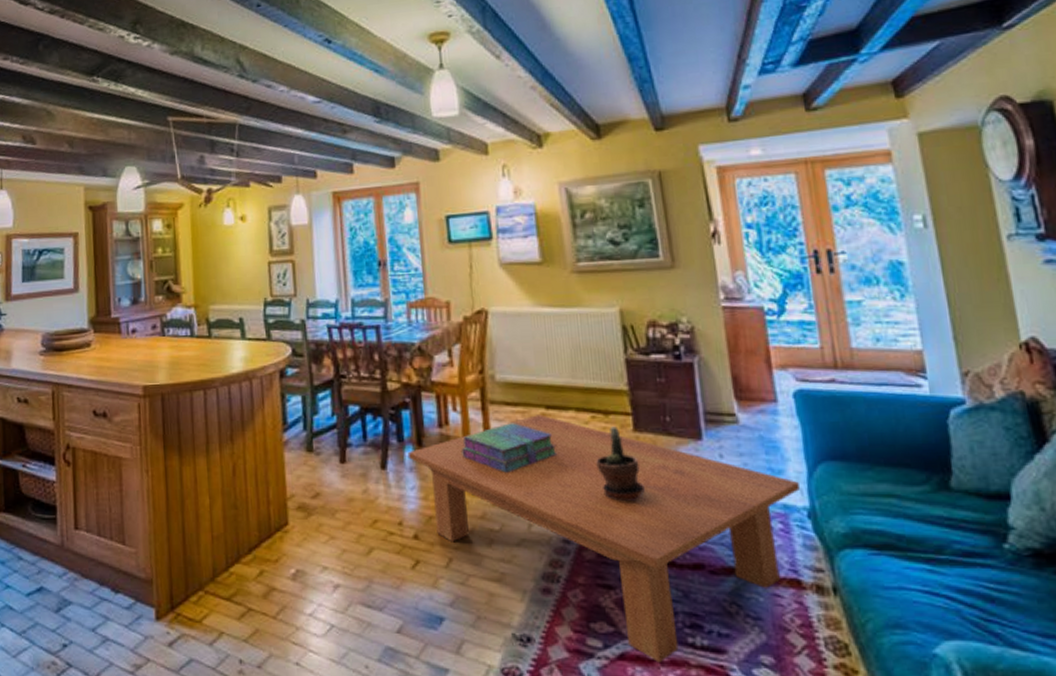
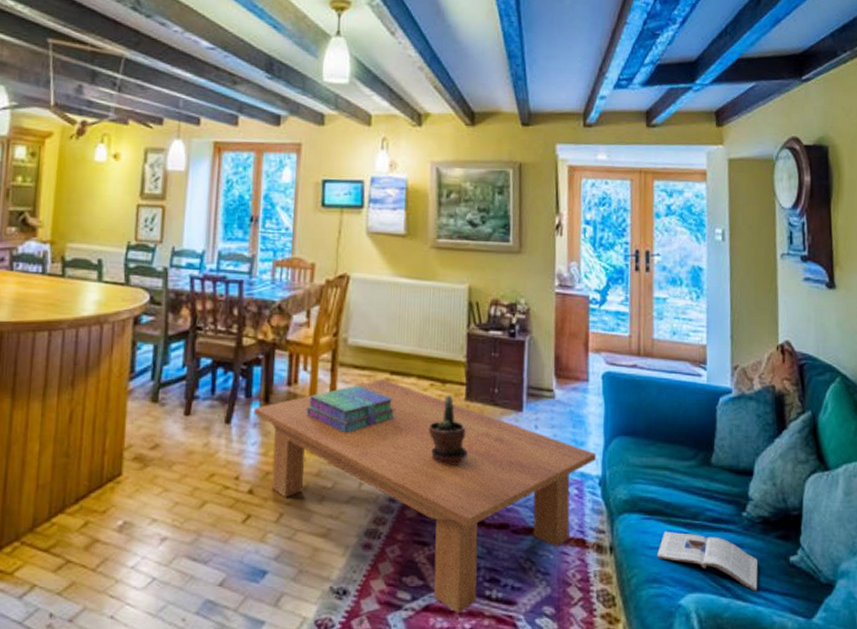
magazine: none [895,568,1039,639] -> present [657,531,758,592]

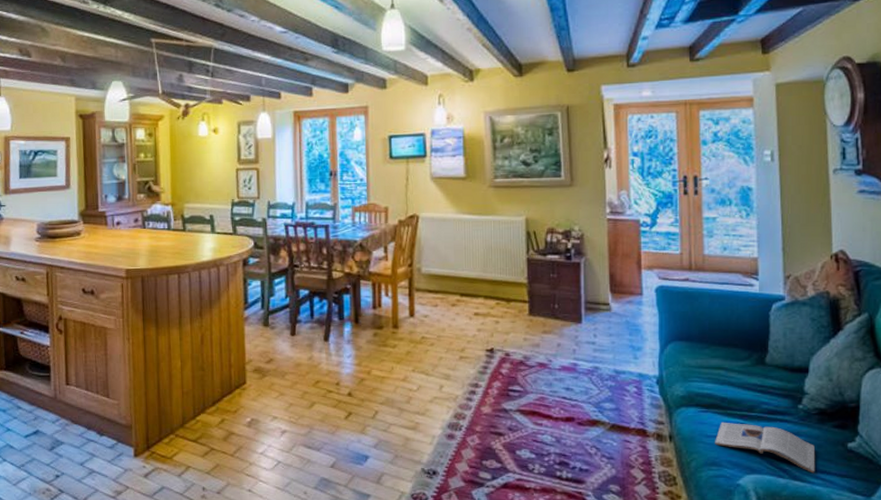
coffee table: present [253,379,596,614] -> none [346,301,652,491]
stack of books: present [306,385,396,433] -> none [391,307,467,346]
potted plant: present [428,395,469,465] -> none [497,311,535,370]

